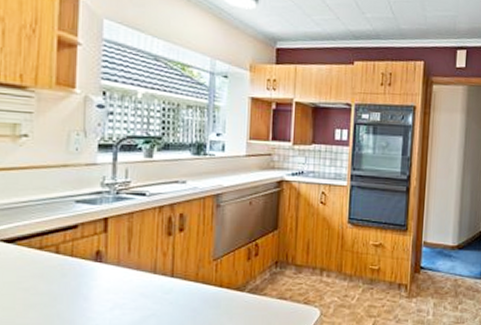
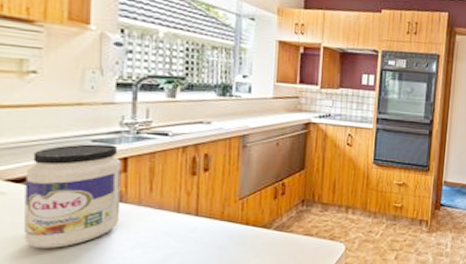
jar: none [14,204,102,308] -> present [24,144,122,249]

